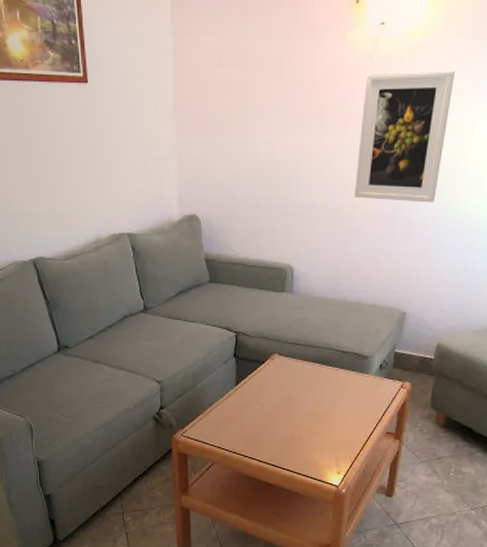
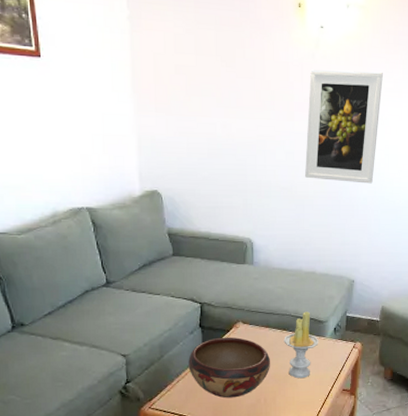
decorative bowl: none [221,368,307,432] -> present [188,337,270,398]
candle: none [322,345,362,417] -> present [284,311,319,379]

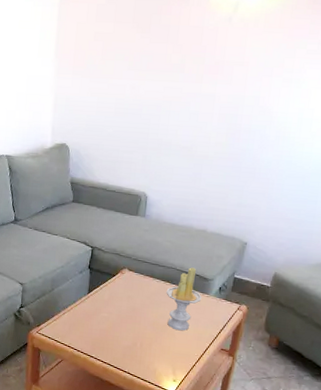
decorative bowl: present [188,337,270,398] -> none [74,280,151,337]
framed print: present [305,69,384,184] -> none [207,33,307,148]

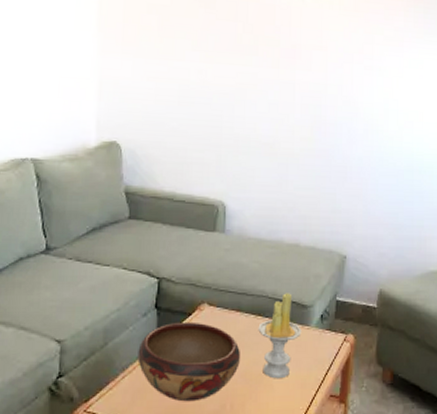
decorative bowl: none [74,280,151,337] -> present [137,321,240,402]

